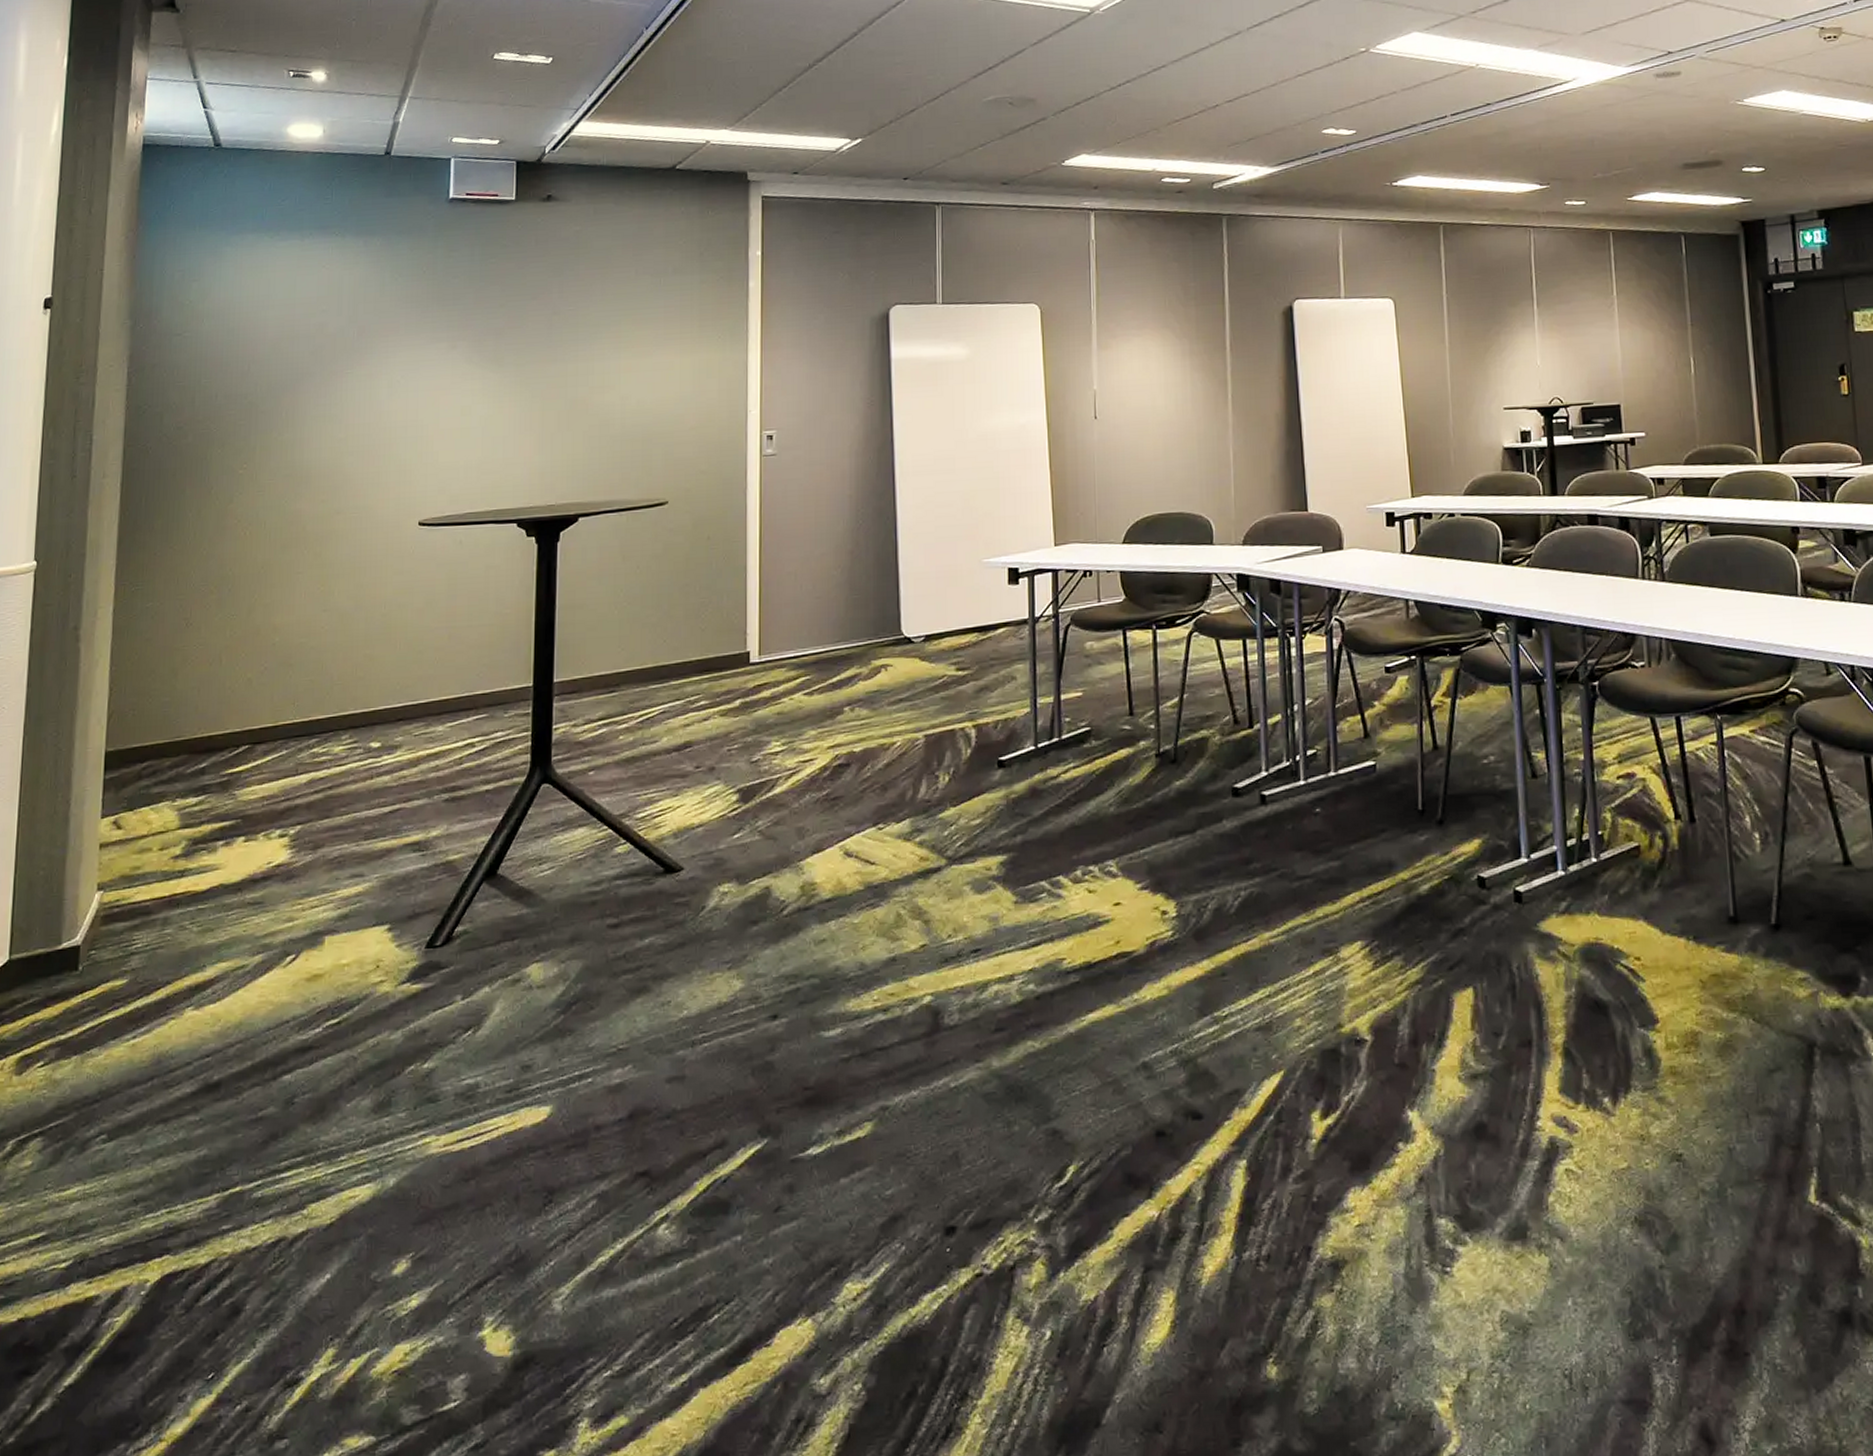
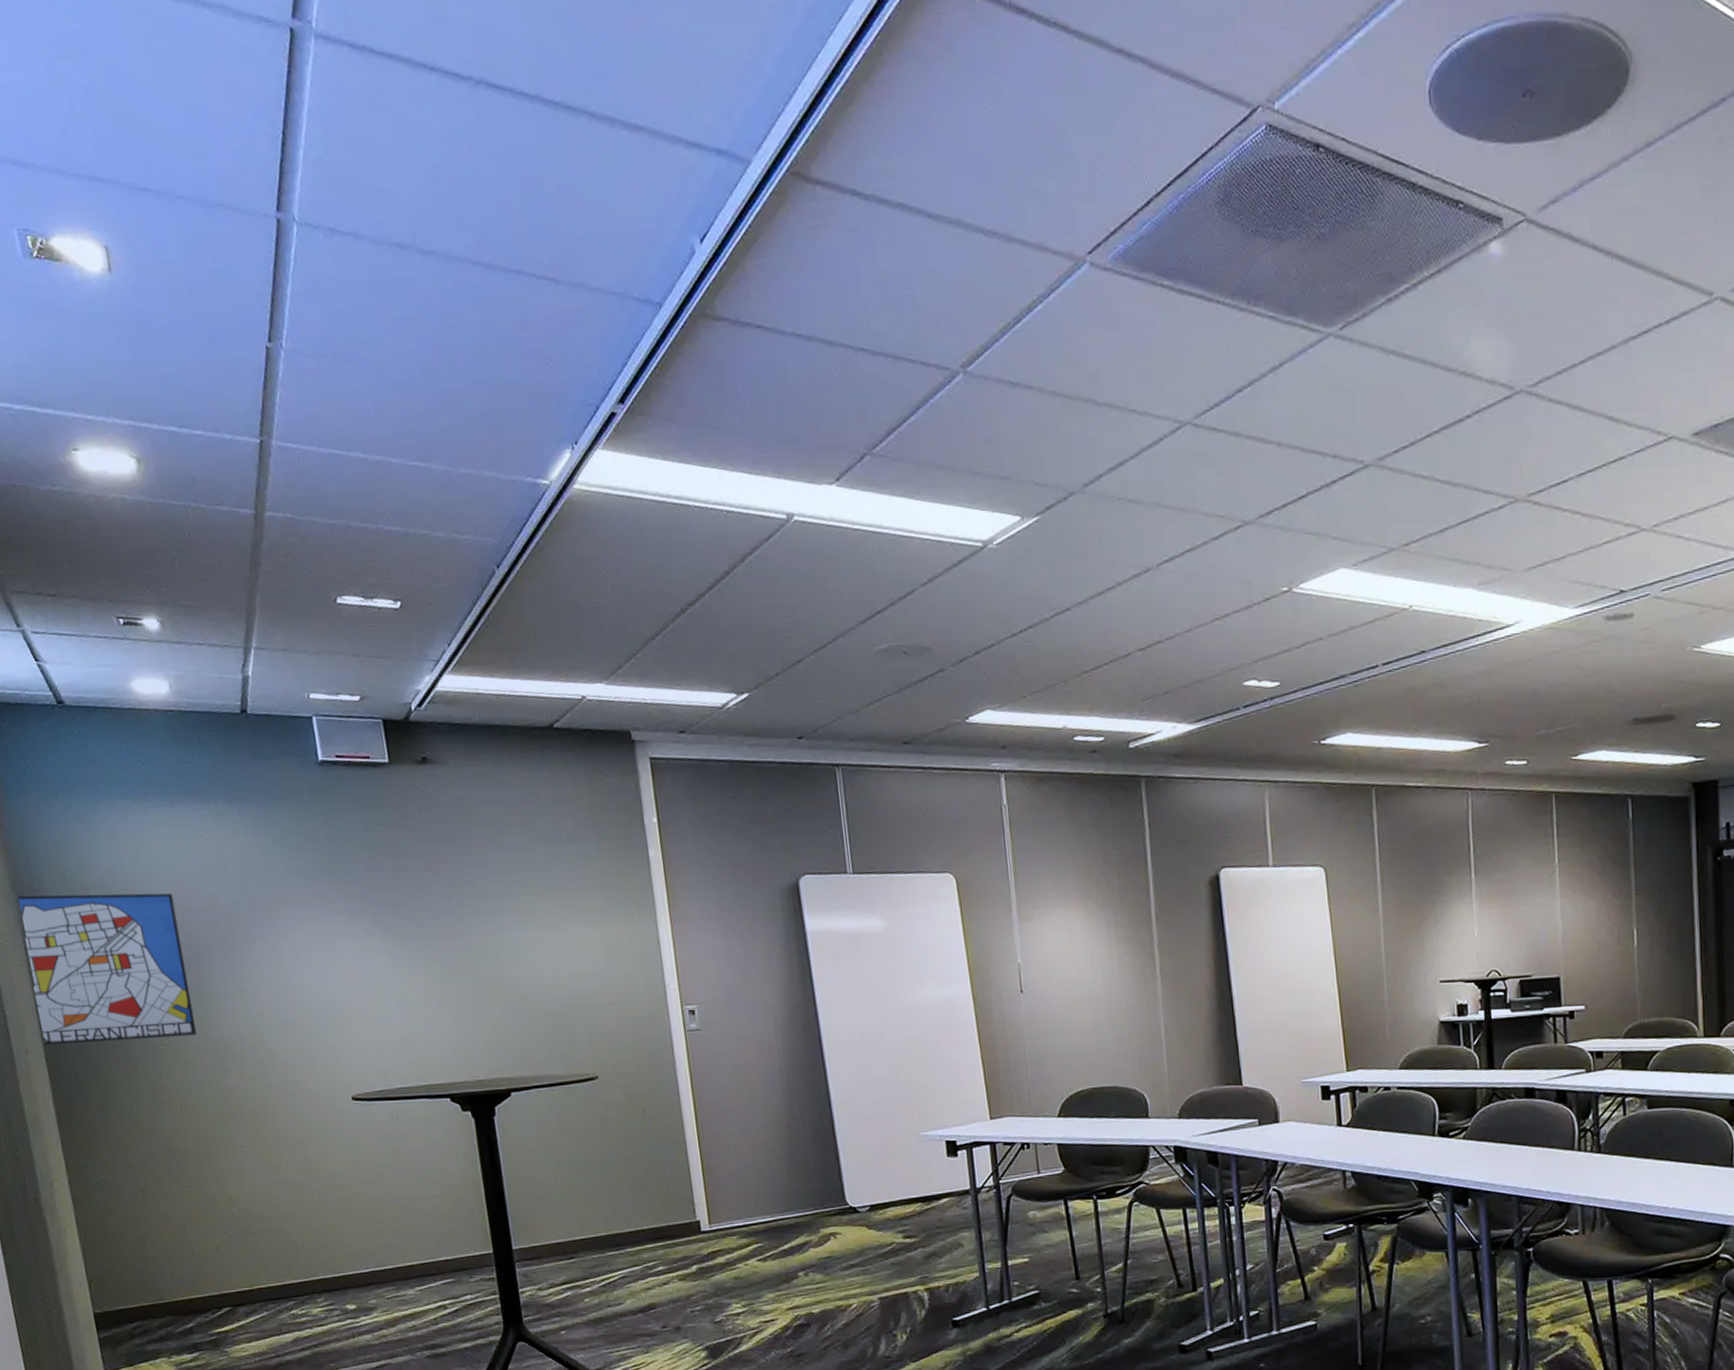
wall art: none [121,320,283,470] -> present [18,893,197,1046]

